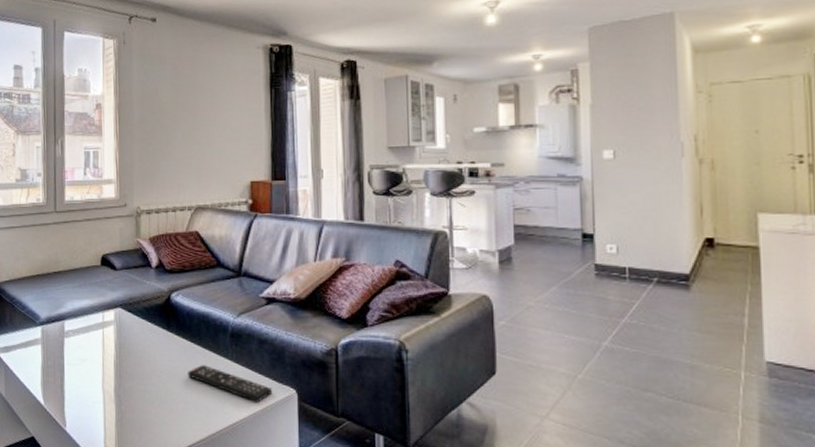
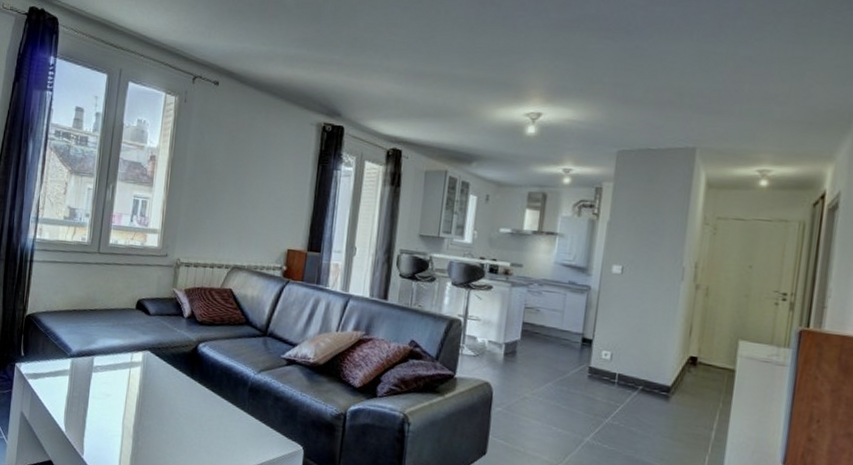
remote control: present [188,364,272,403] -> none [204,412,281,454]

